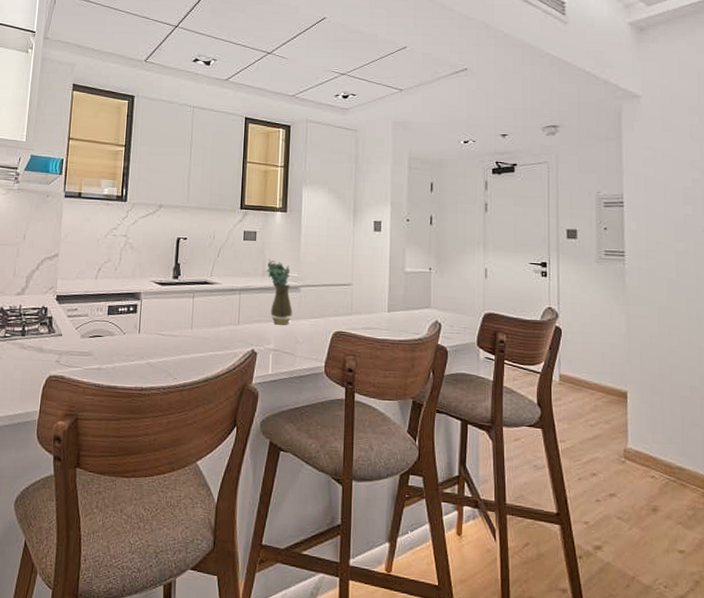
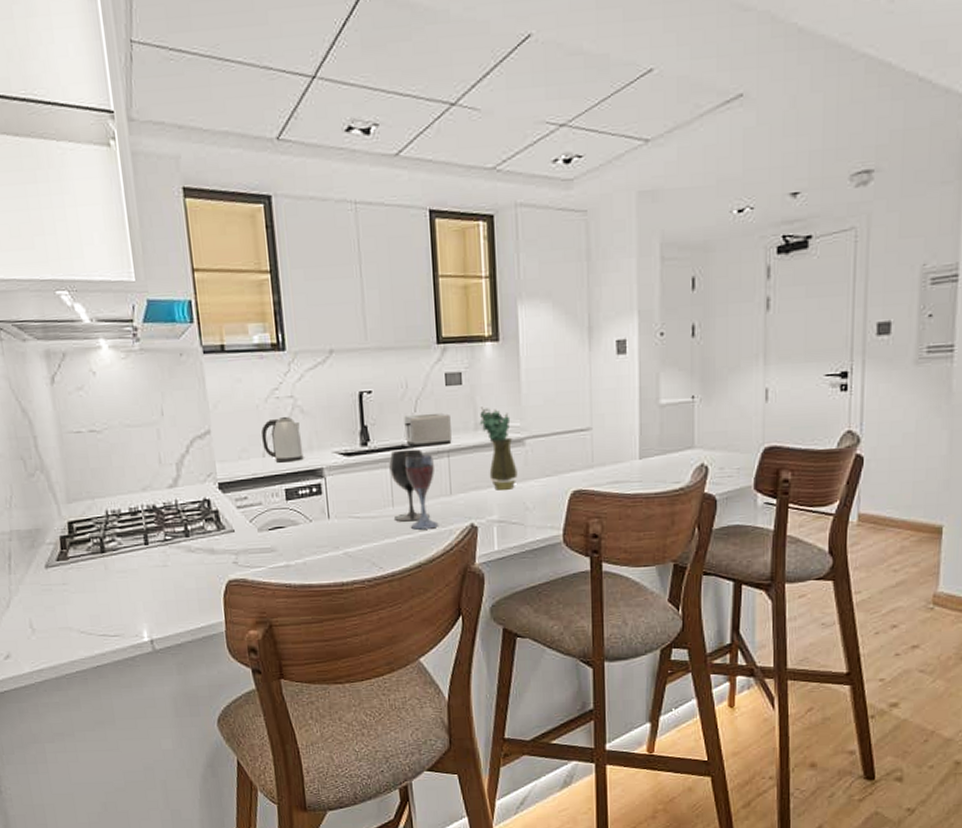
kettle: none [97,250,128,285] -> present [261,417,304,463]
wine glass: none [192,284,220,343] -> present [389,448,430,522]
cup: none [204,290,228,350] -> present [404,454,439,530]
toaster: none [208,259,245,285] -> present [404,412,452,447]

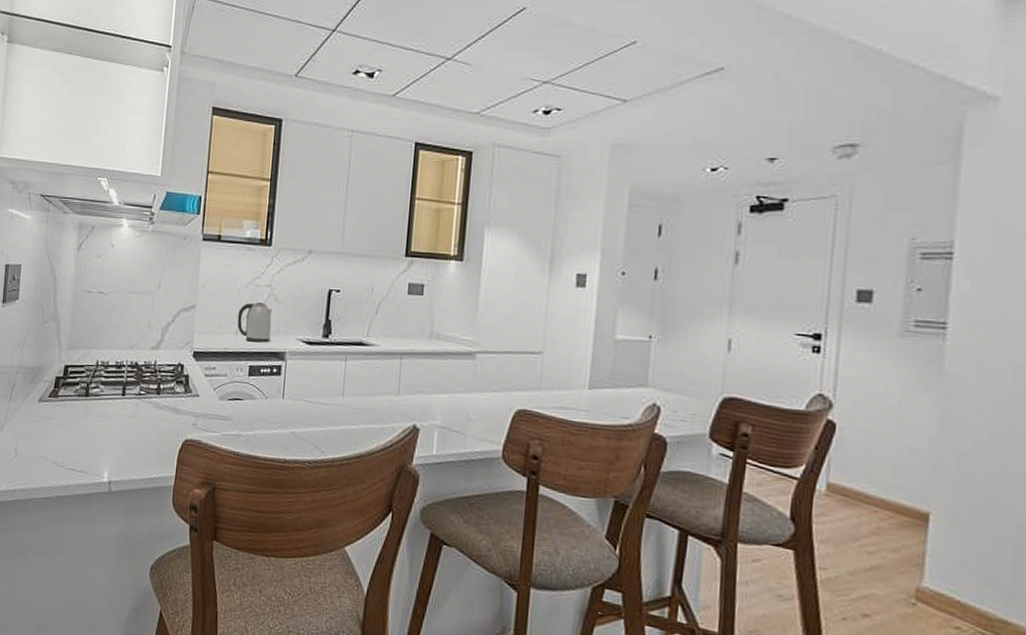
wine glass: present [389,448,430,522] -> none [342,345,378,414]
toaster: present [404,412,452,447] -> none [364,316,408,347]
cup: present [404,454,439,530] -> none [357,352,387,424]
vase: present [479,407,518,490] -> none [434,318,465,399]

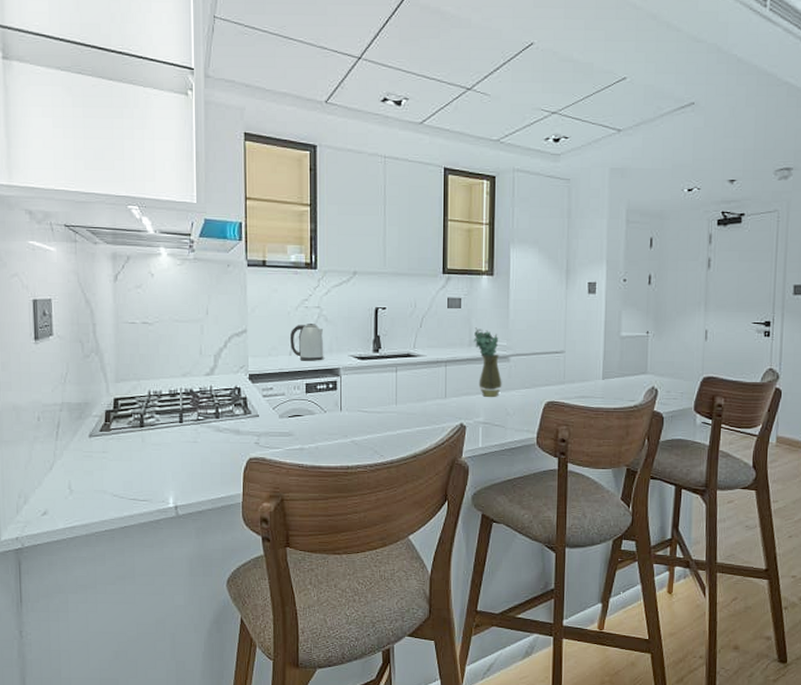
vase: none [434,318,465,399] -> present [473,327,502,397]

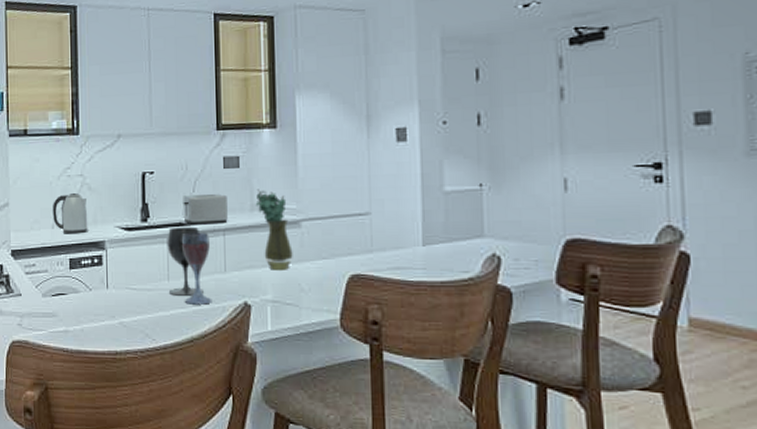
wine glass: none [396,357,426,418] -> present [167,226,204,296]
cup: none [408,362,434,425] -> present [181,232,212,305]
toaster: none [411,329,450,357] -> present [183,193,228,225]

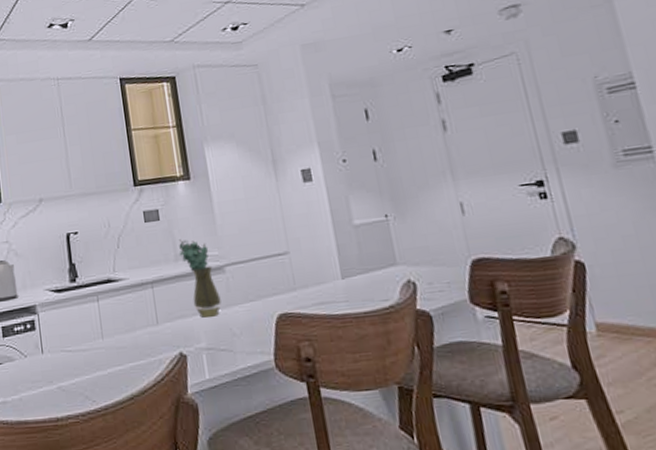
wine glass: present [167,226,204,296] -> none [96,282,139,354]
cup: present [181,232,212,305] -> none [111,286,148,361]
toaster: present [183,193,228,225] -> none [108,247,155,281]

